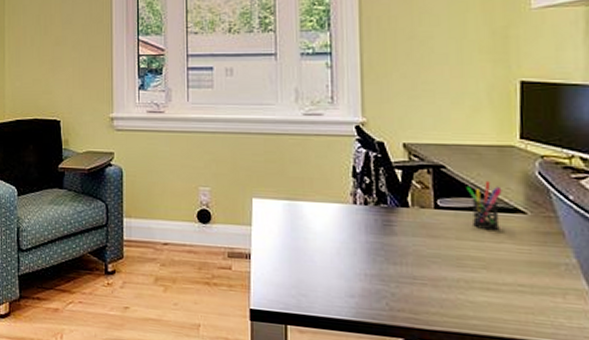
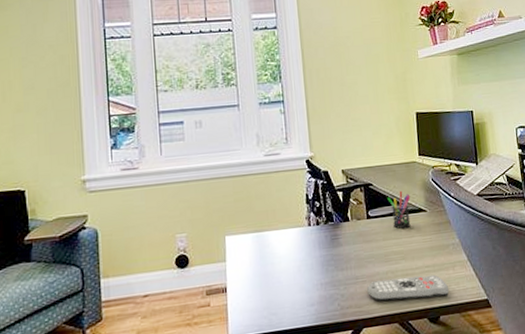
remote control: none [428,287,555,331] -> present [367,274,450,302]

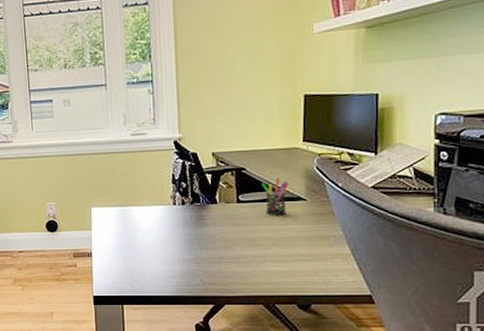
remote control: present [367,274,450,302] -> none [232,263,326,287]

